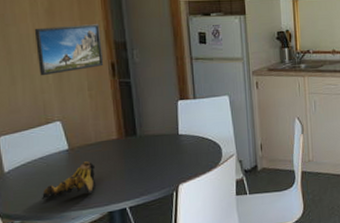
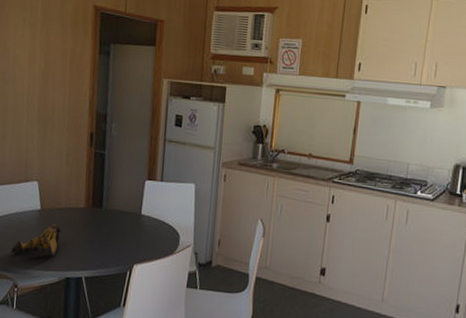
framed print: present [34,24,104,76] -> none [27,89,86,136]

